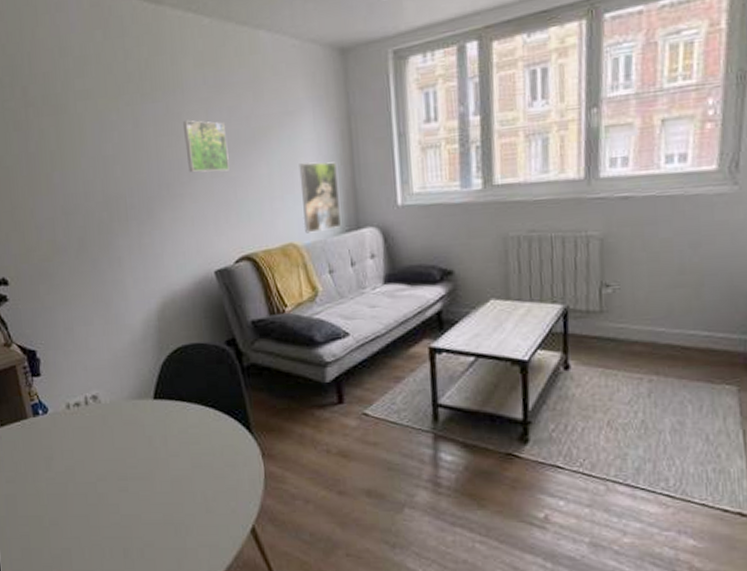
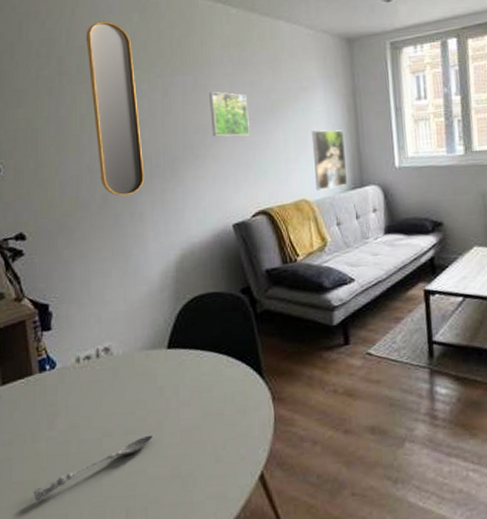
soupspoon: none [38,482,144,536] -> present [33,435,153,502]
home mirror: none [48,41,120,240] -> present [85,21,145,196]

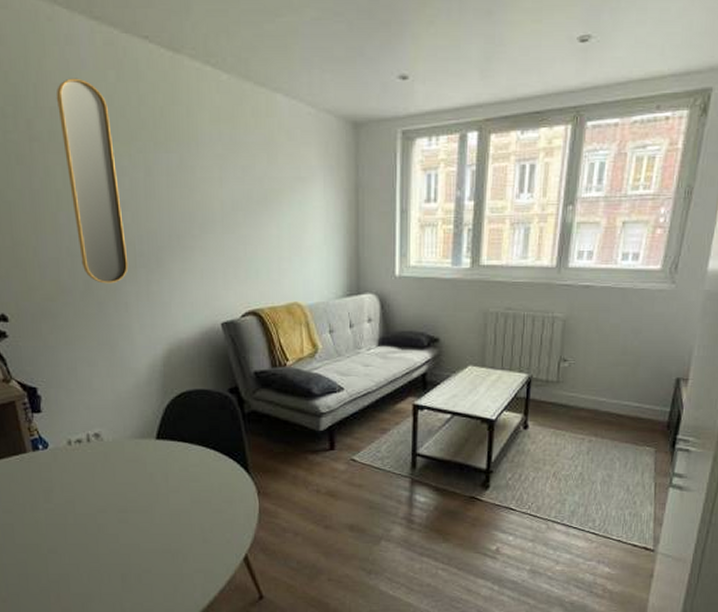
soupspoon: present [33,435,153,502] -> none [35,515,144,562]
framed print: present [209,91,250,137] -> none [197,174,241,229]
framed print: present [311,129,348,191] -> none [307,228,344,295]

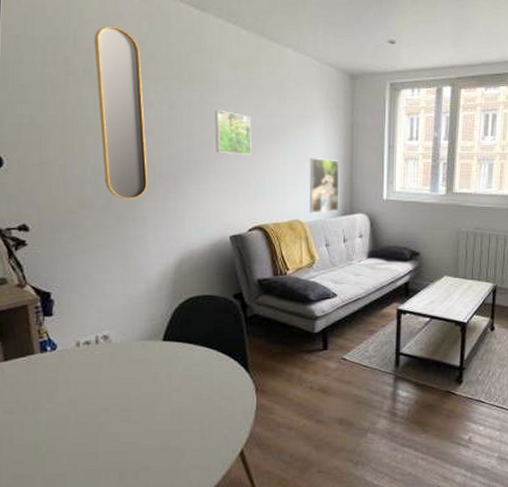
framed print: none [197,174,241,229] -> present [215,109,252,156]
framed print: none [307,228,344,295] -> present [308,158,339,213]

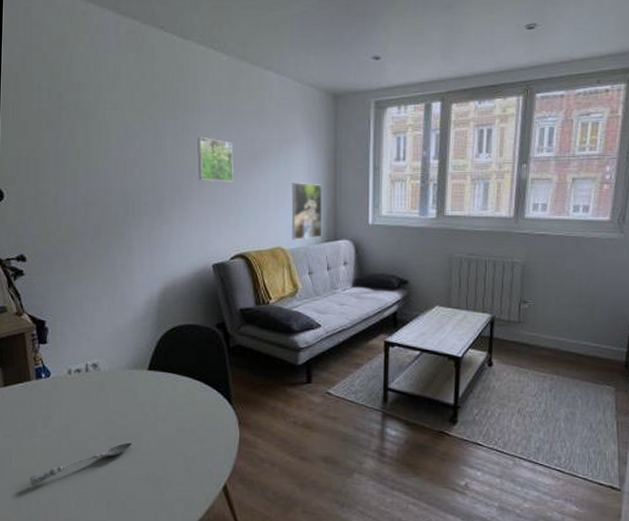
soupspoon: none [33,413,146,463] -> present [29,442,132,487]
home mirror: present [93,25,148,200] -> none [84,59,134,229]

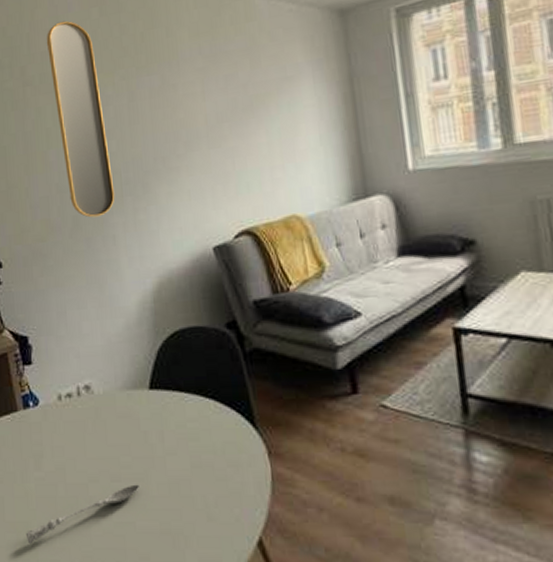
home mirror: none [84,59,134,229] -> present [46,20,115,218]
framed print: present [197,136,234,182] -> none [179,91,227,144]
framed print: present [291,183,323,240] -> none [299,126,349,204]

